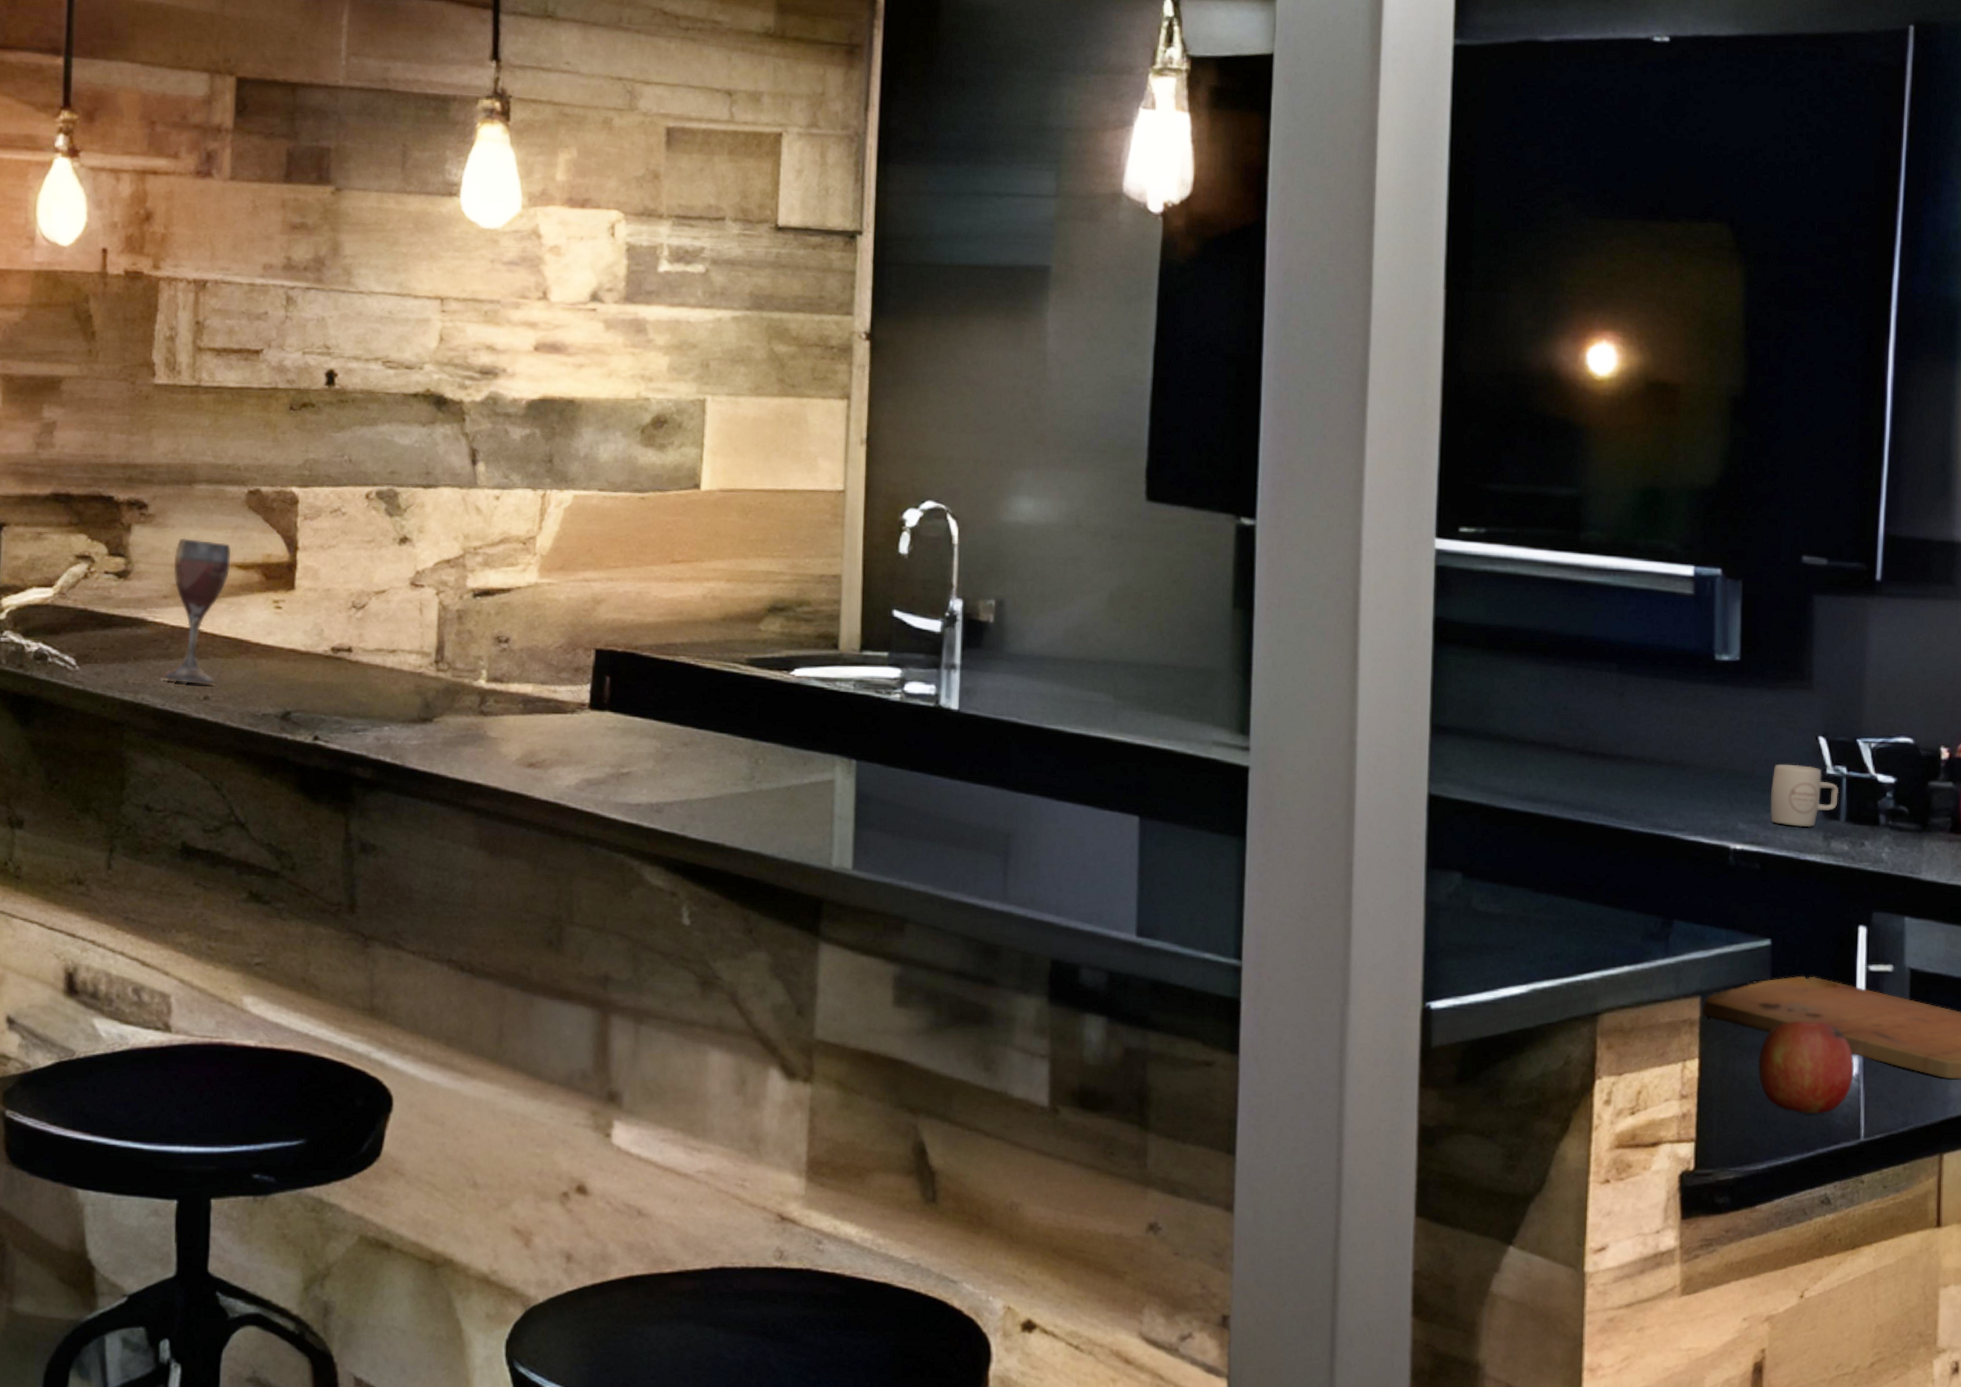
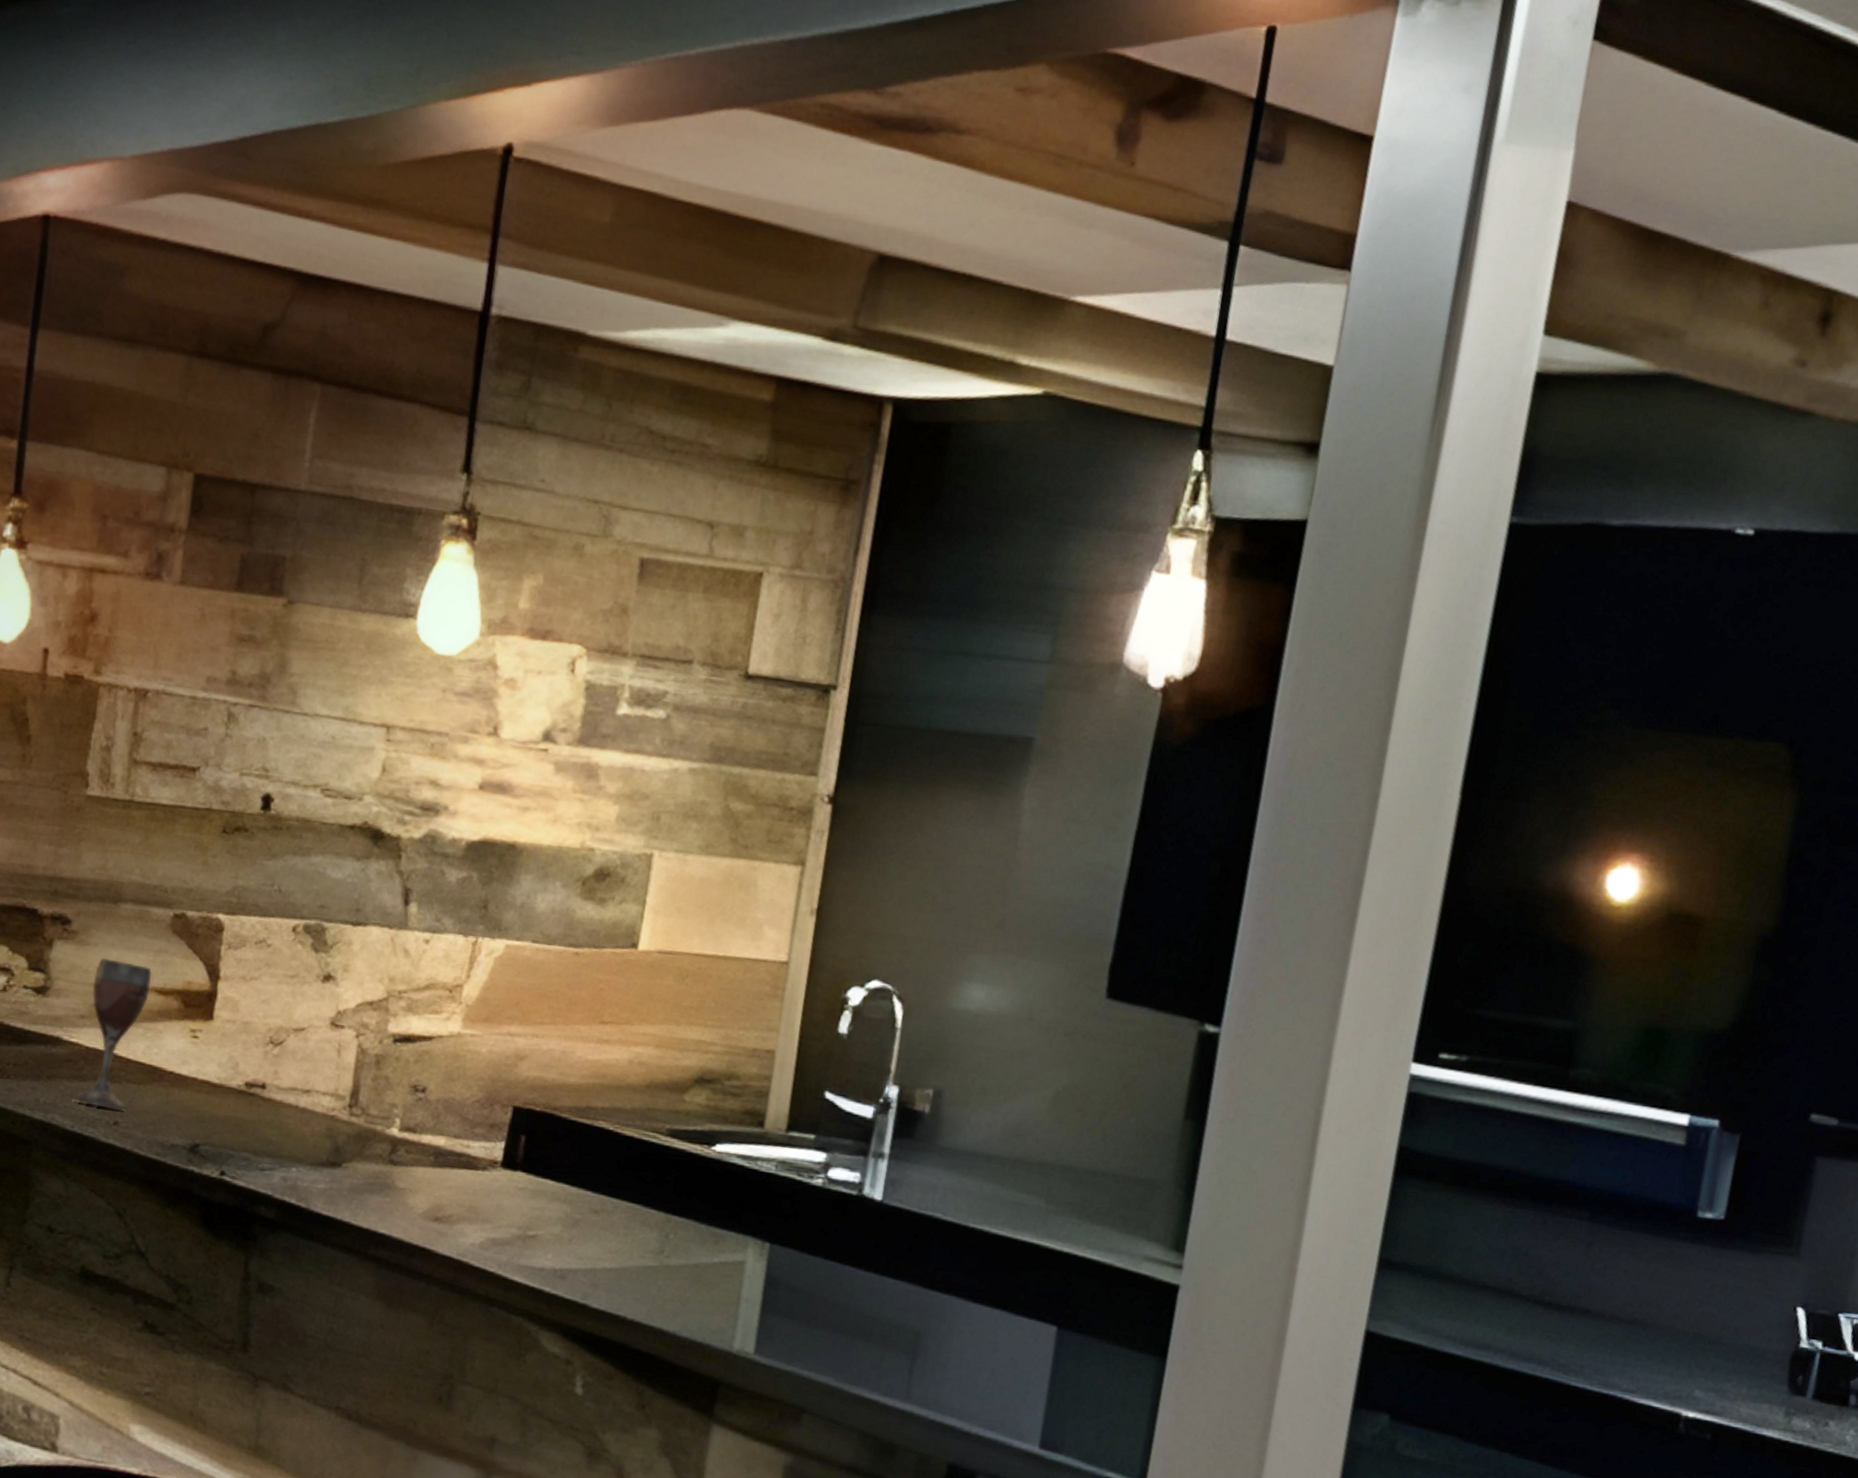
mug: present [1770,764,1839,828] -> none [1730,1332,1810,1402]

